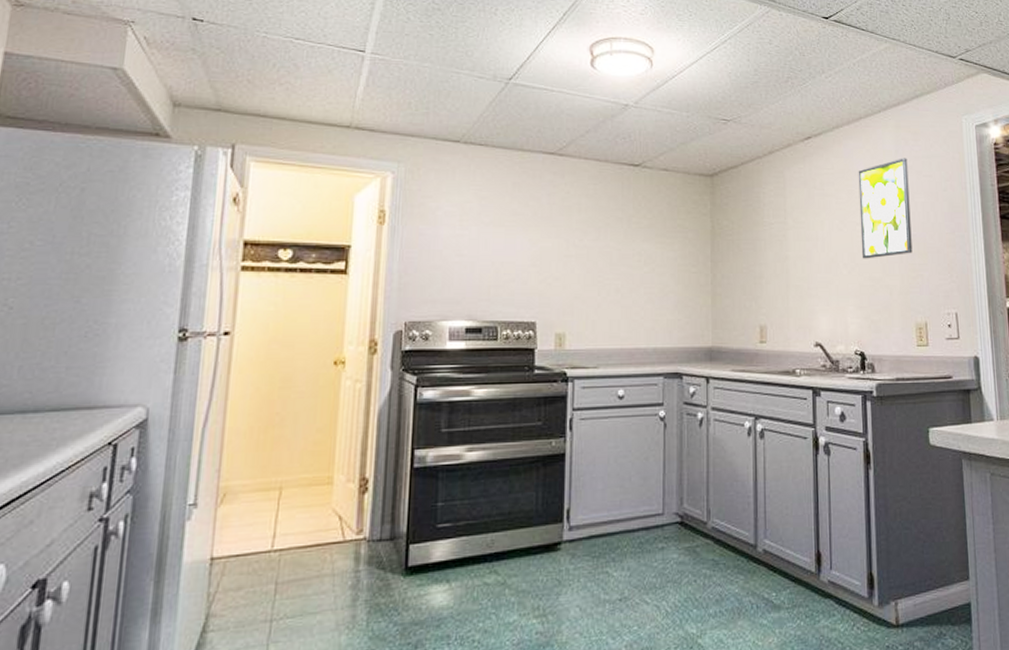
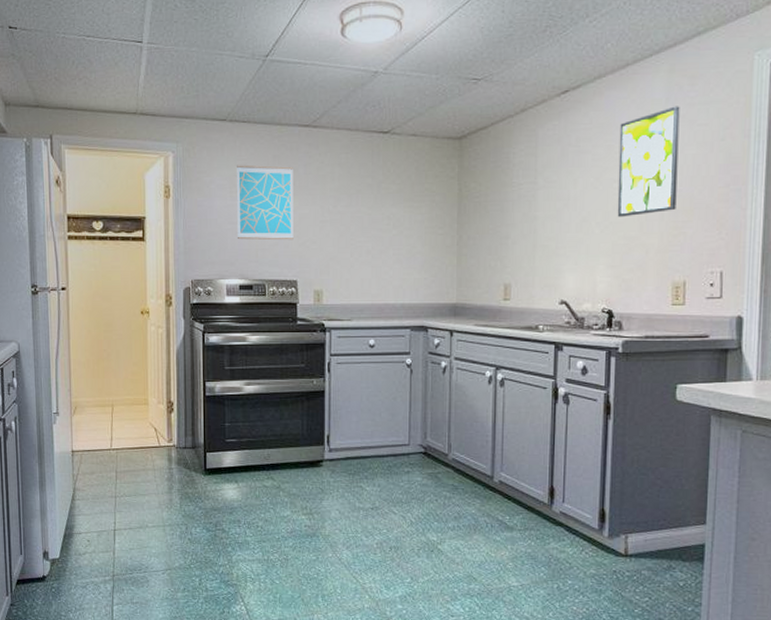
wall art: none [467,191,535,276] -> present [237,165,294,240]

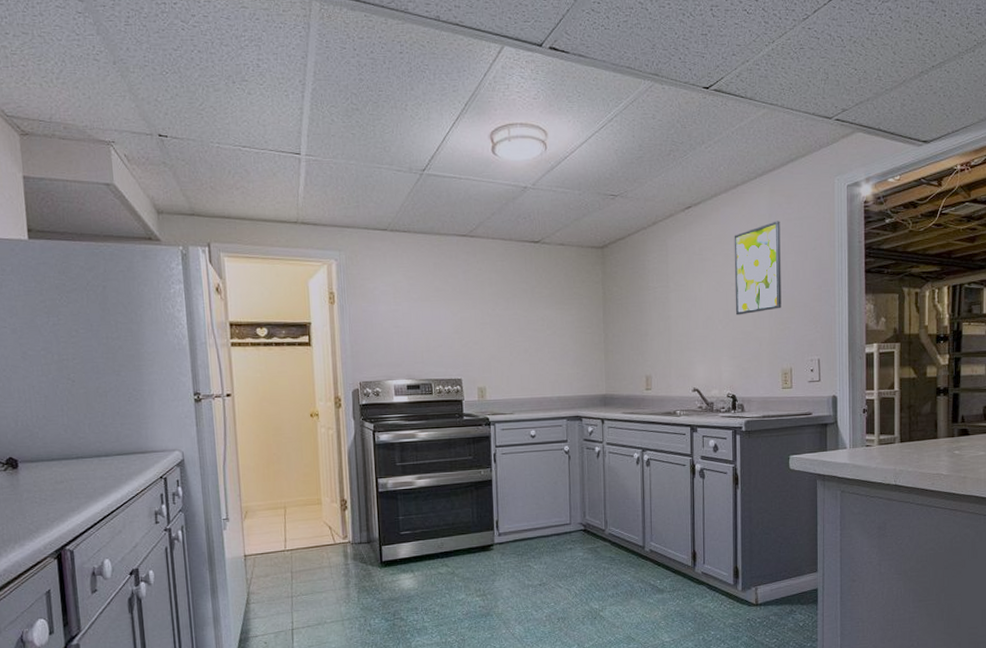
wall art: present [237,165,294,240] -> none [399,272,457,343]

